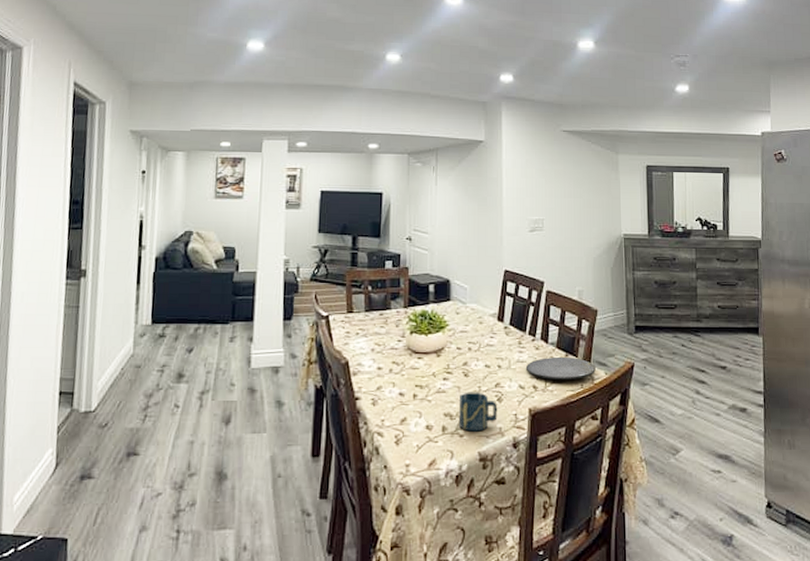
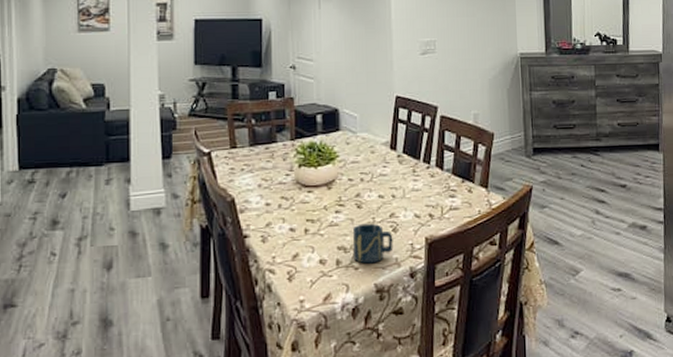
plate: present [526,356,596,380] -> none [422,182,493,207]

